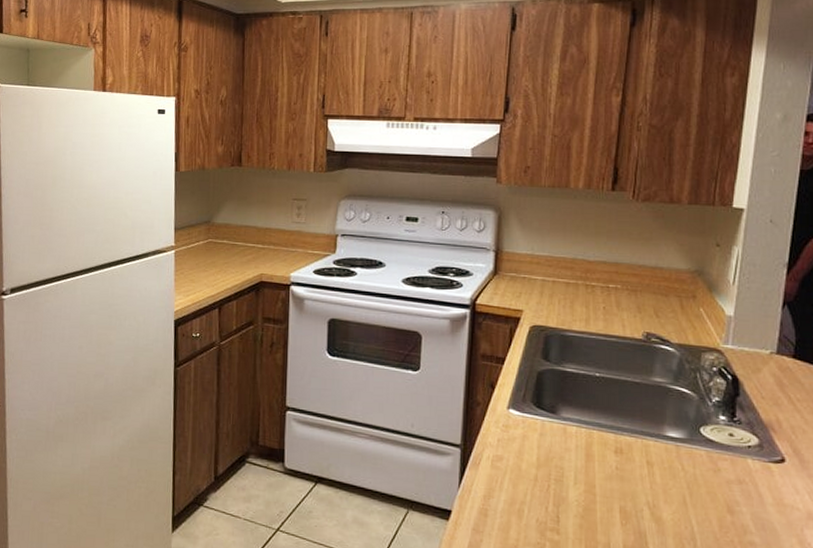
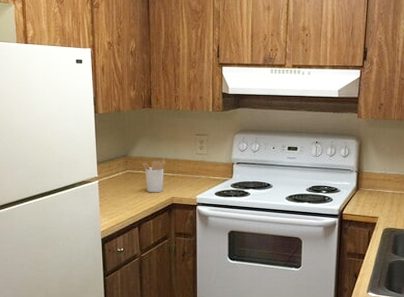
utensil holder: none [227,226,256,268] -> present [142,158,166,193]

